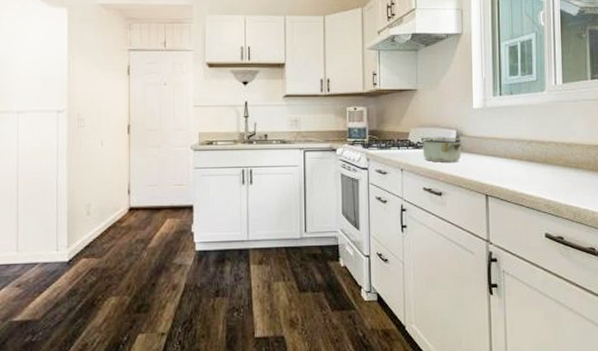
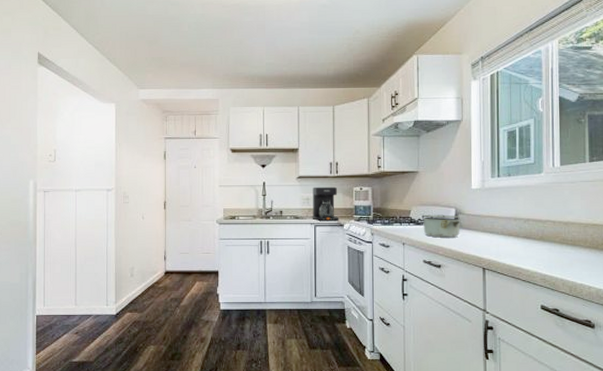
coffee maker: none [301,106,332,146] -> present [312,186,339,222]

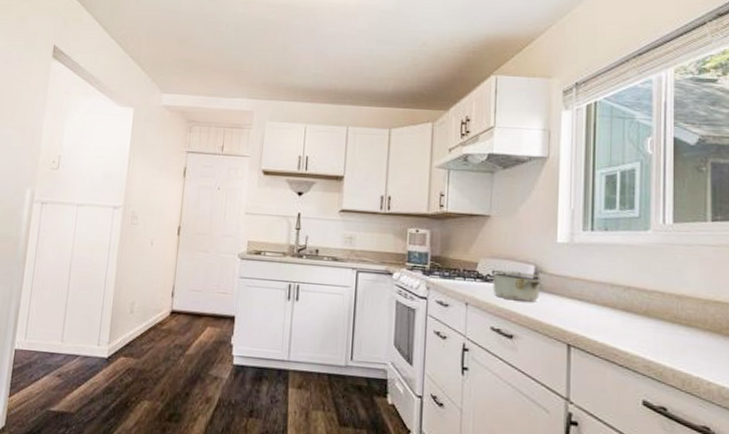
coffee maker: present [312,186,339,222] -> none [354,224,388,269]

